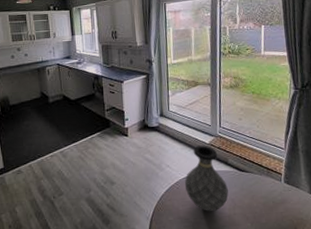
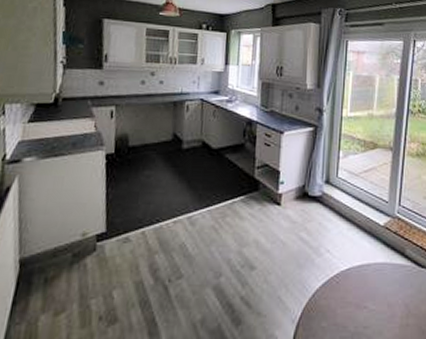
vase: present [184,145,229,212] -> none [347,227,402,320]

